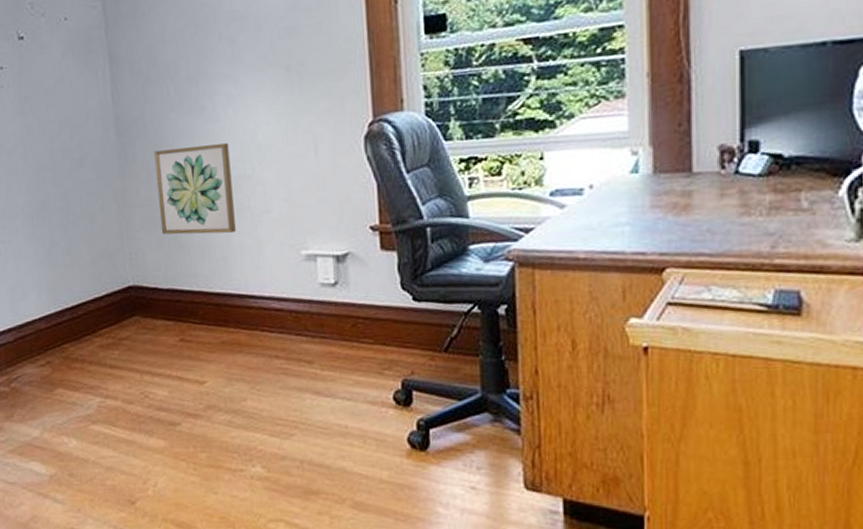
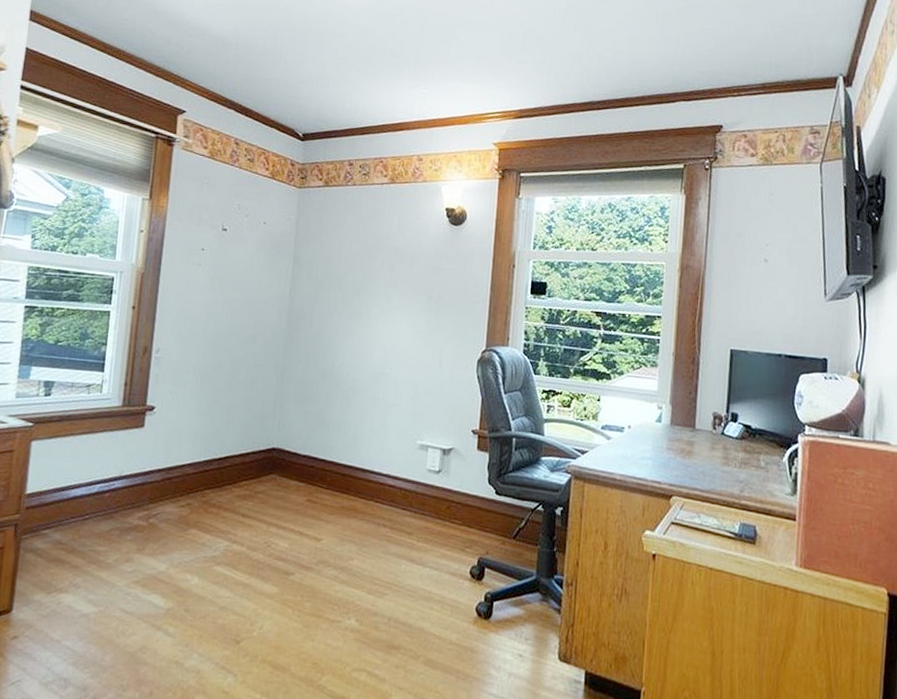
wall art: present [153,143,236,235] -> none [309,340,375,418]

